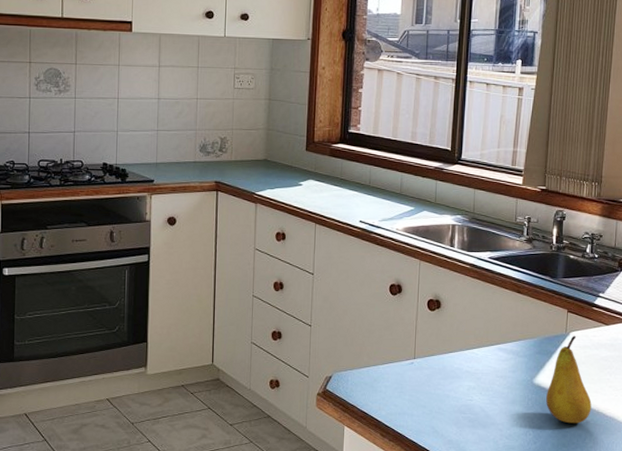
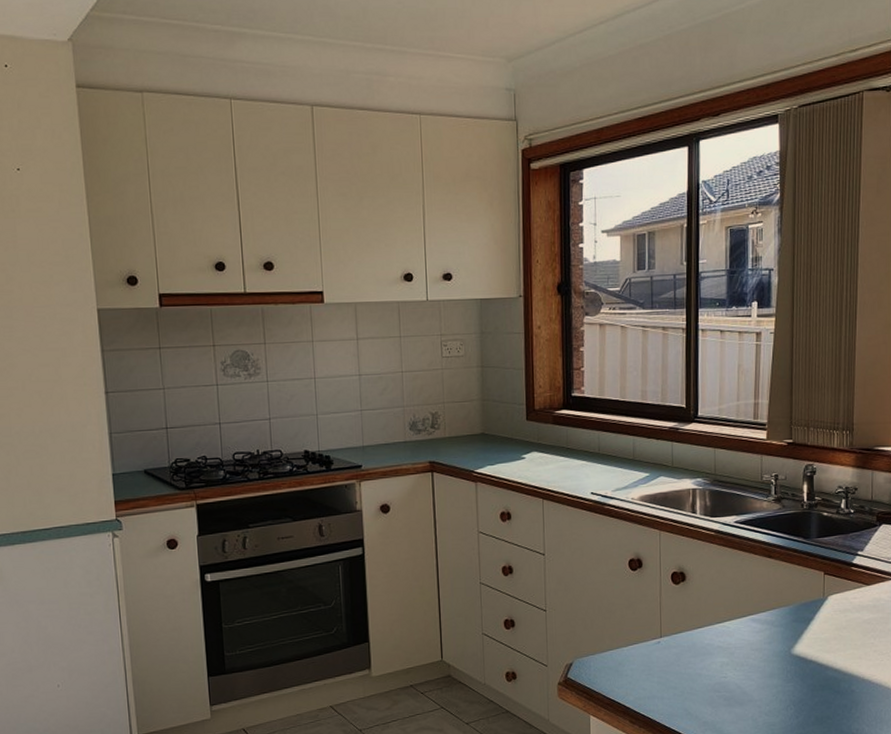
fruit: present [546,335,592,424] -> none [806,599,856,694]

